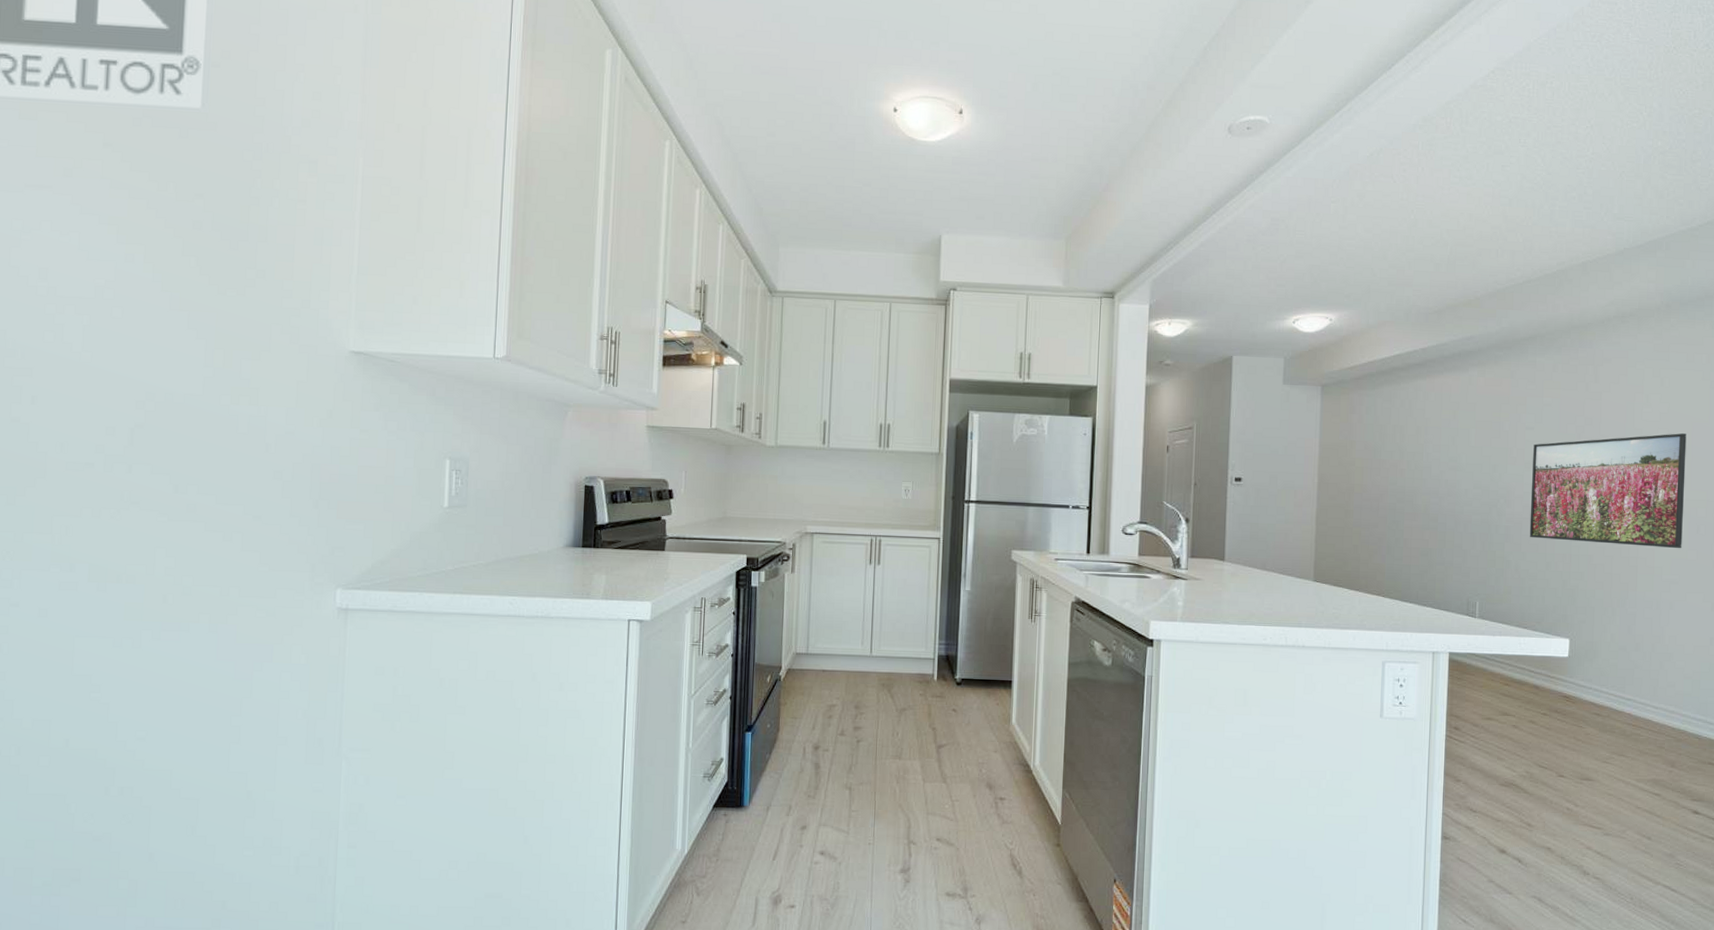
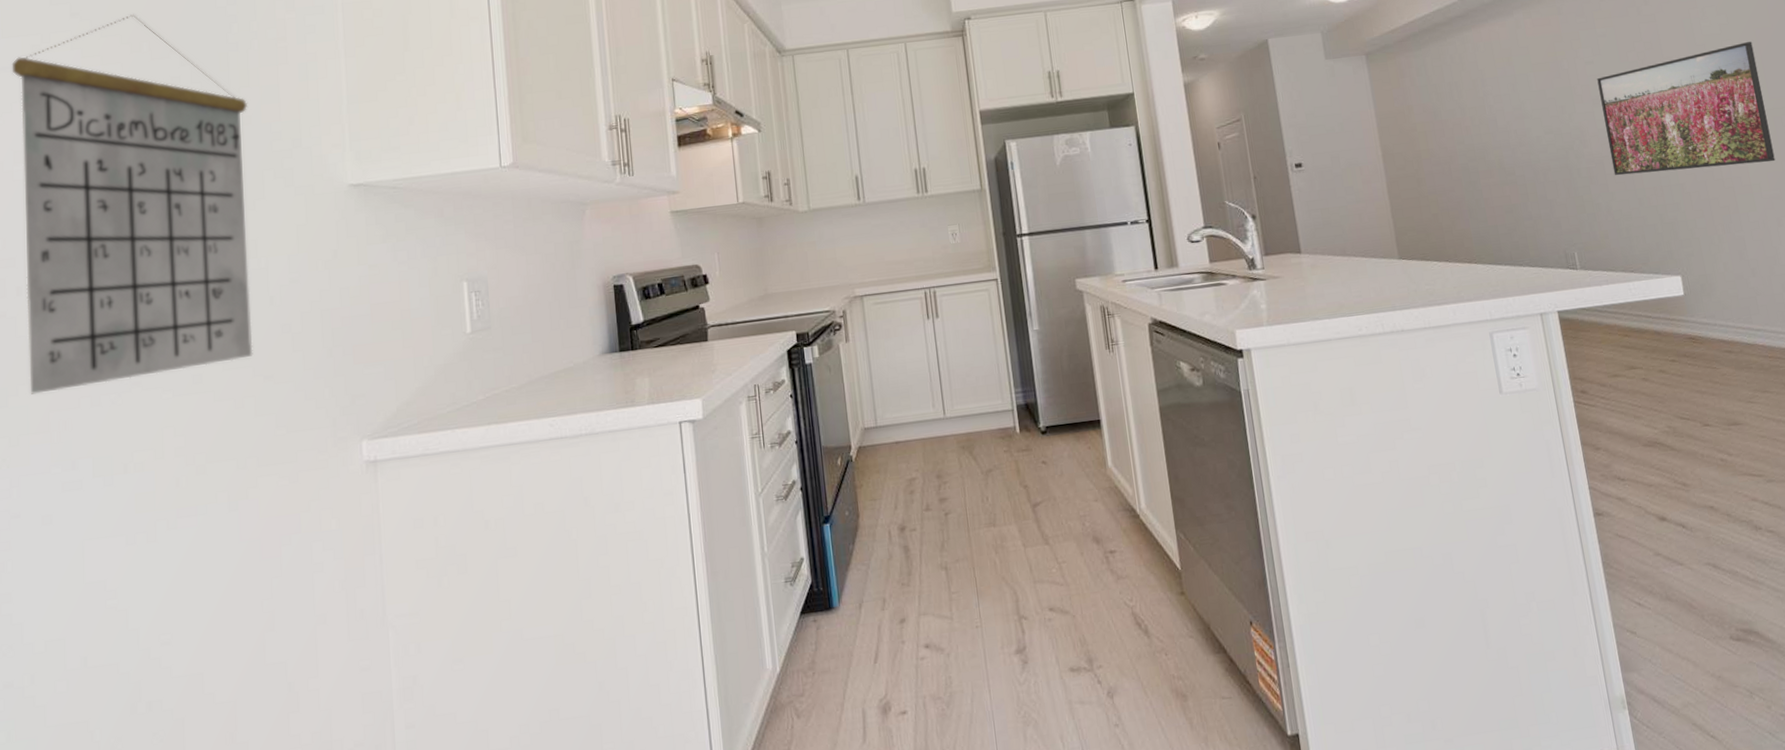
calendar: none [36,154,264,498] -> present [12,14,253,394]

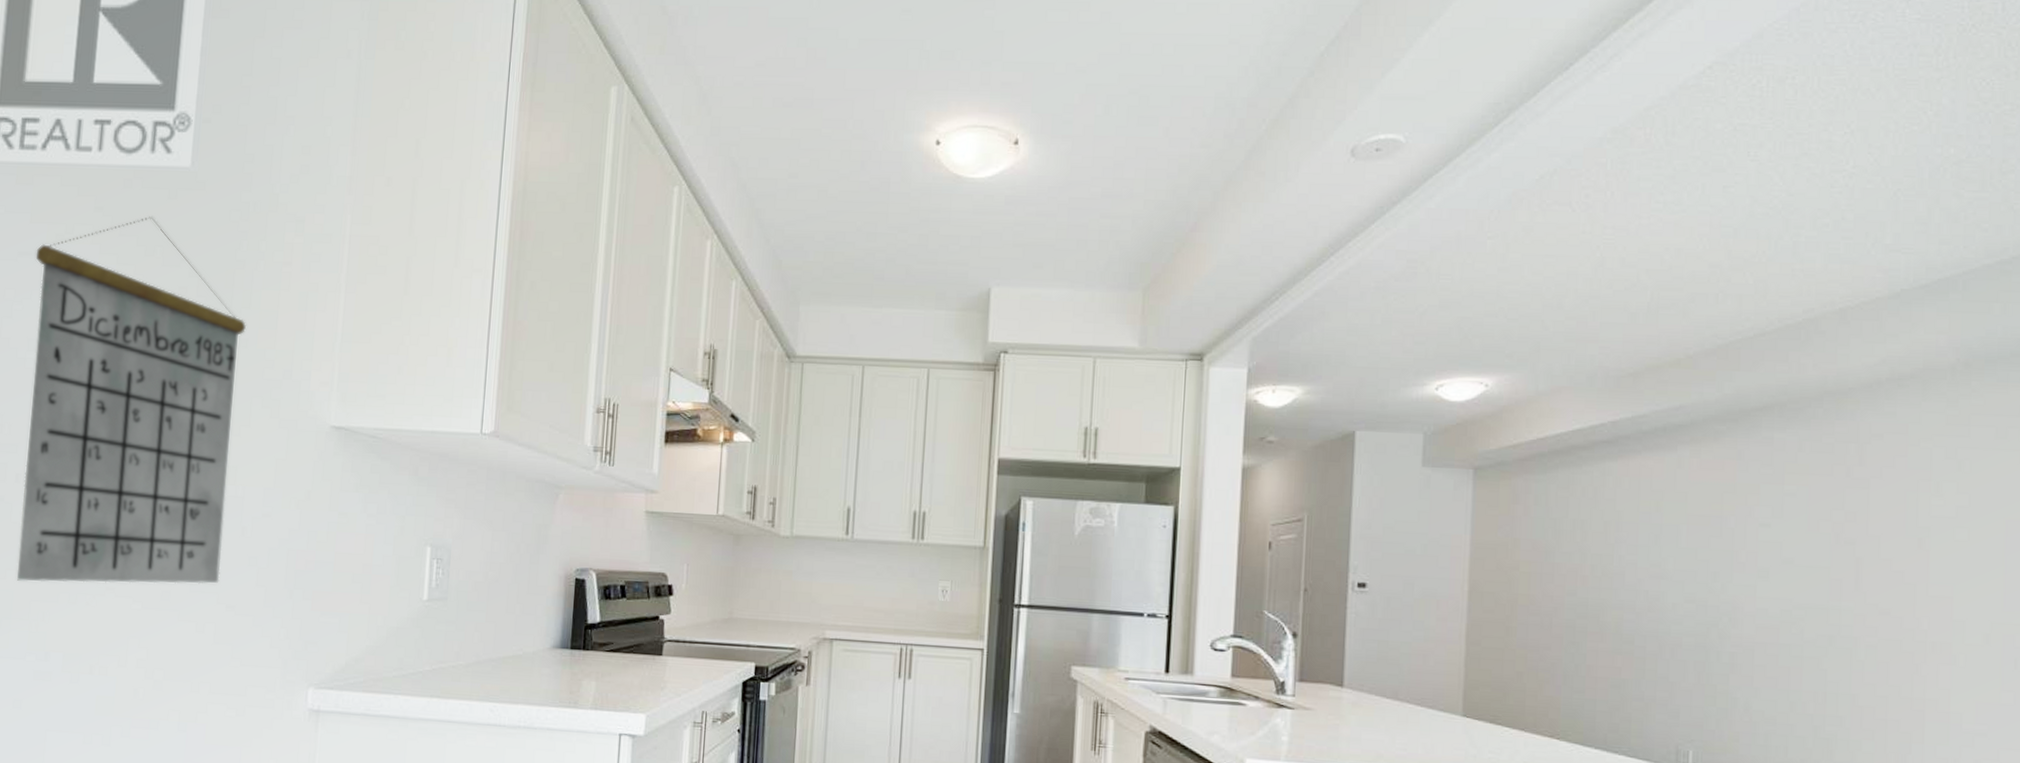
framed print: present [1597,42,1775,176] -> none [1765,534,1997,690]

